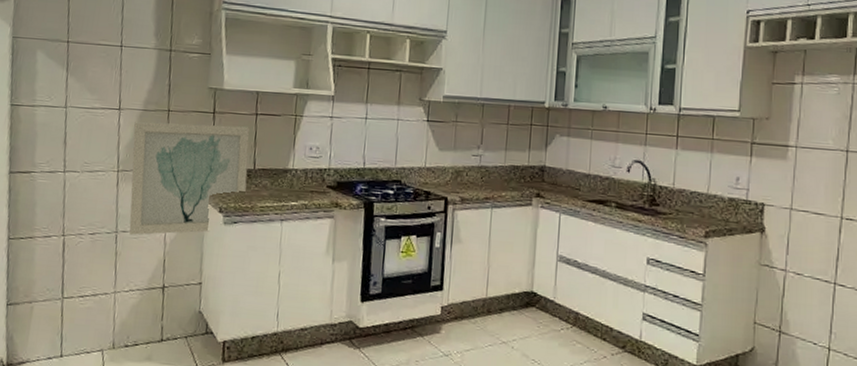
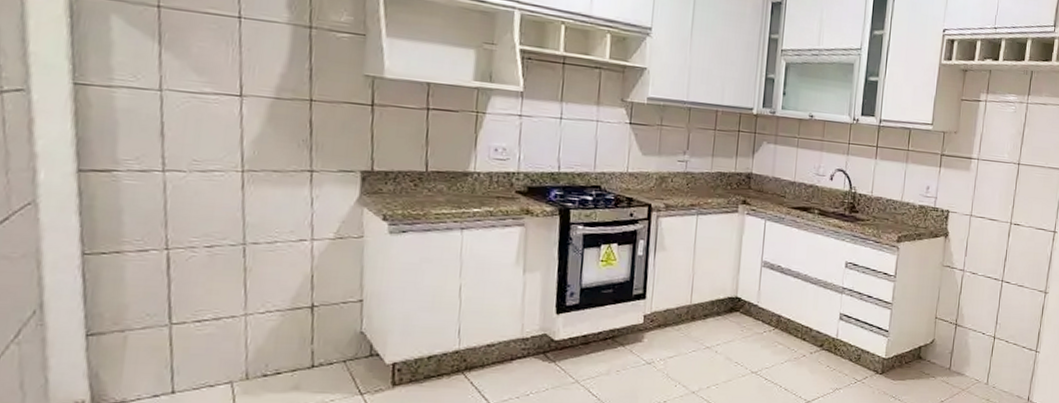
wall art: present [129,122,250,235] -> none [261,112,420,247]

